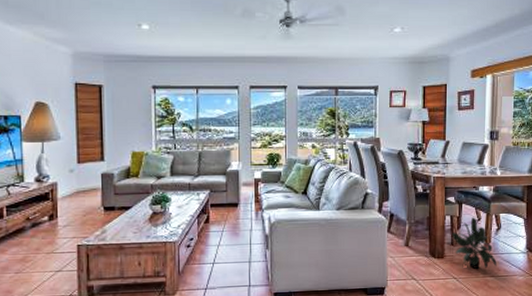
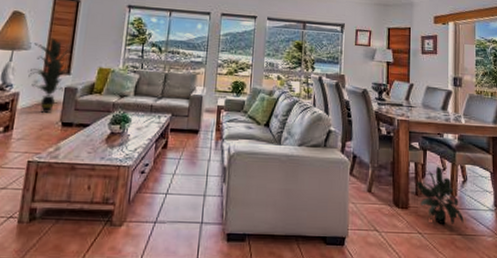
indoor plant: none [59,126,106,200] -> present [28,37,72,113]

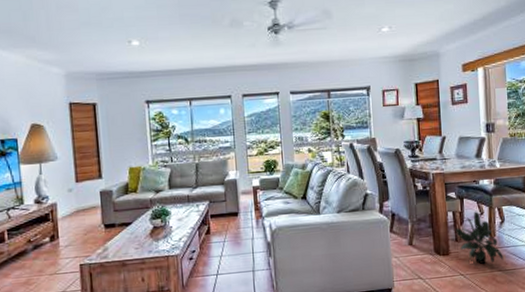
indoor plant: present [28,37,72,113] -> none [56,145,104,219]

